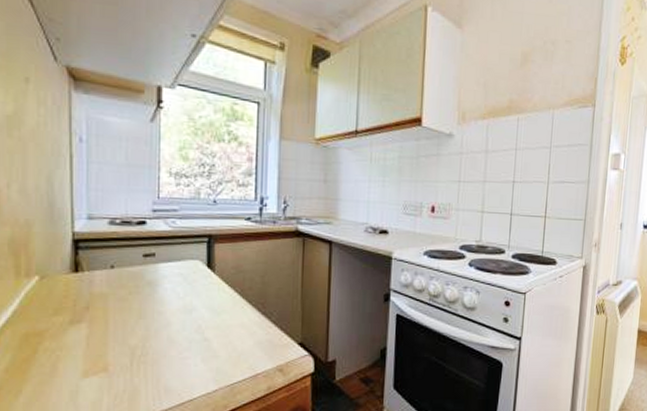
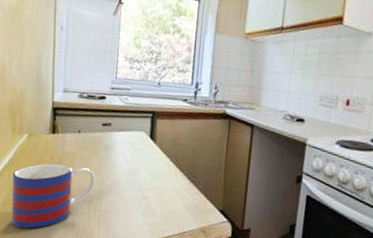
mug: none [18,310,138,398] -> present [11,163,96,229]

